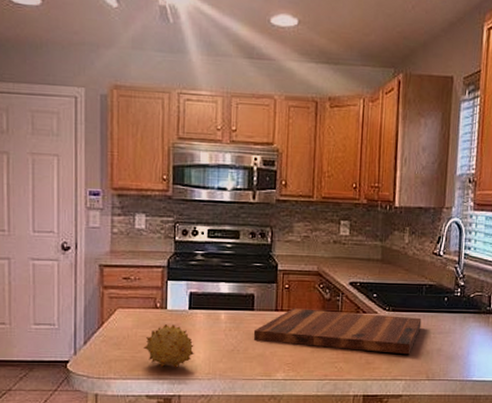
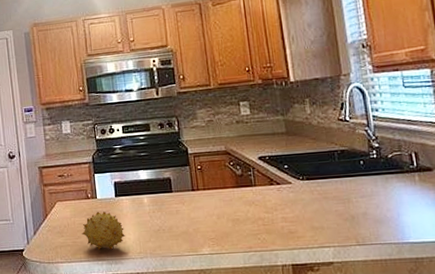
cutting board: present [253,308,422,355] -> none [175,183,341,221]

